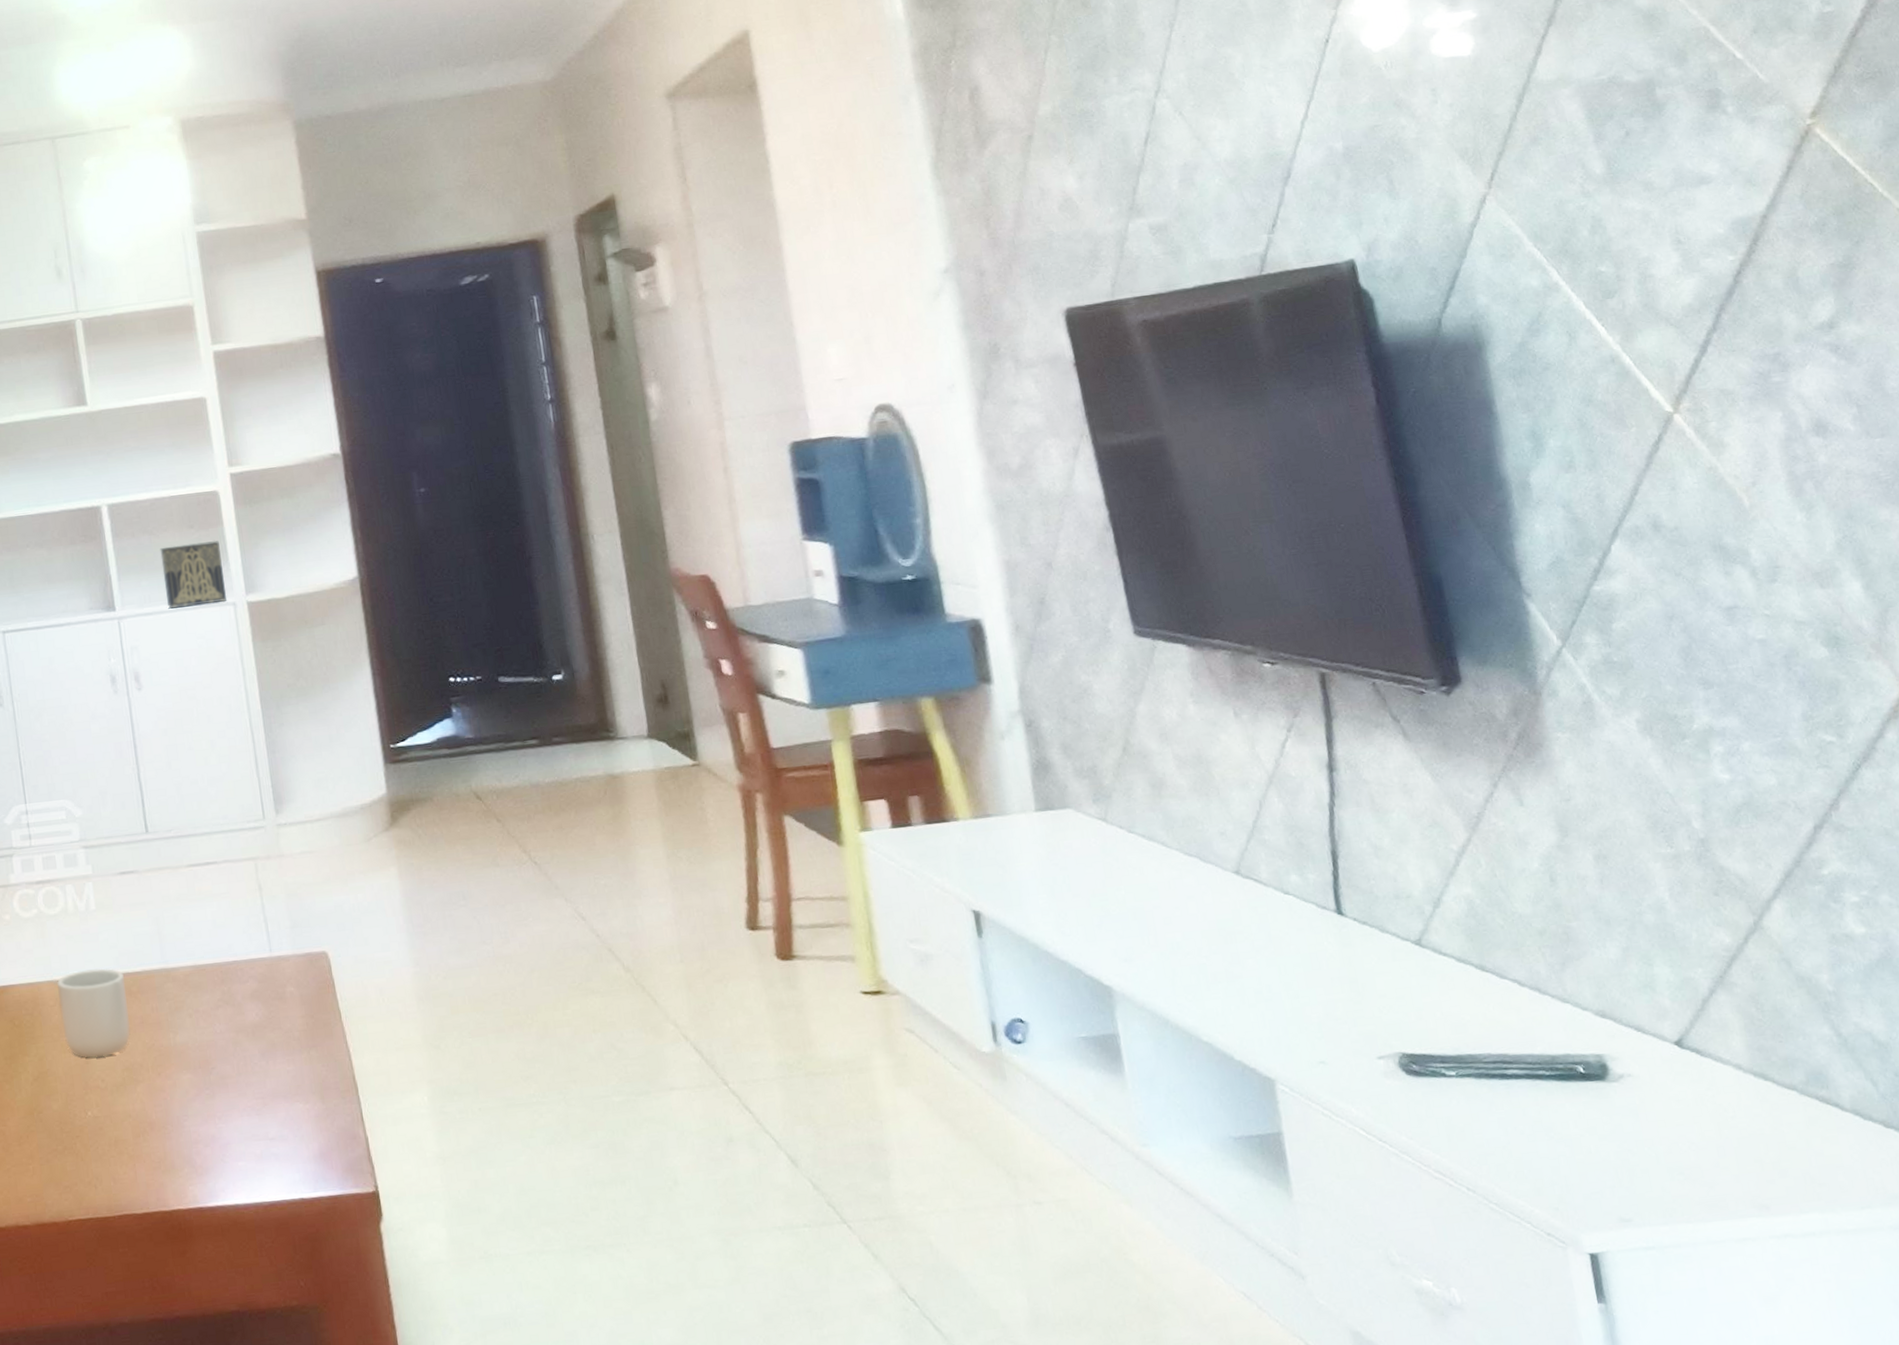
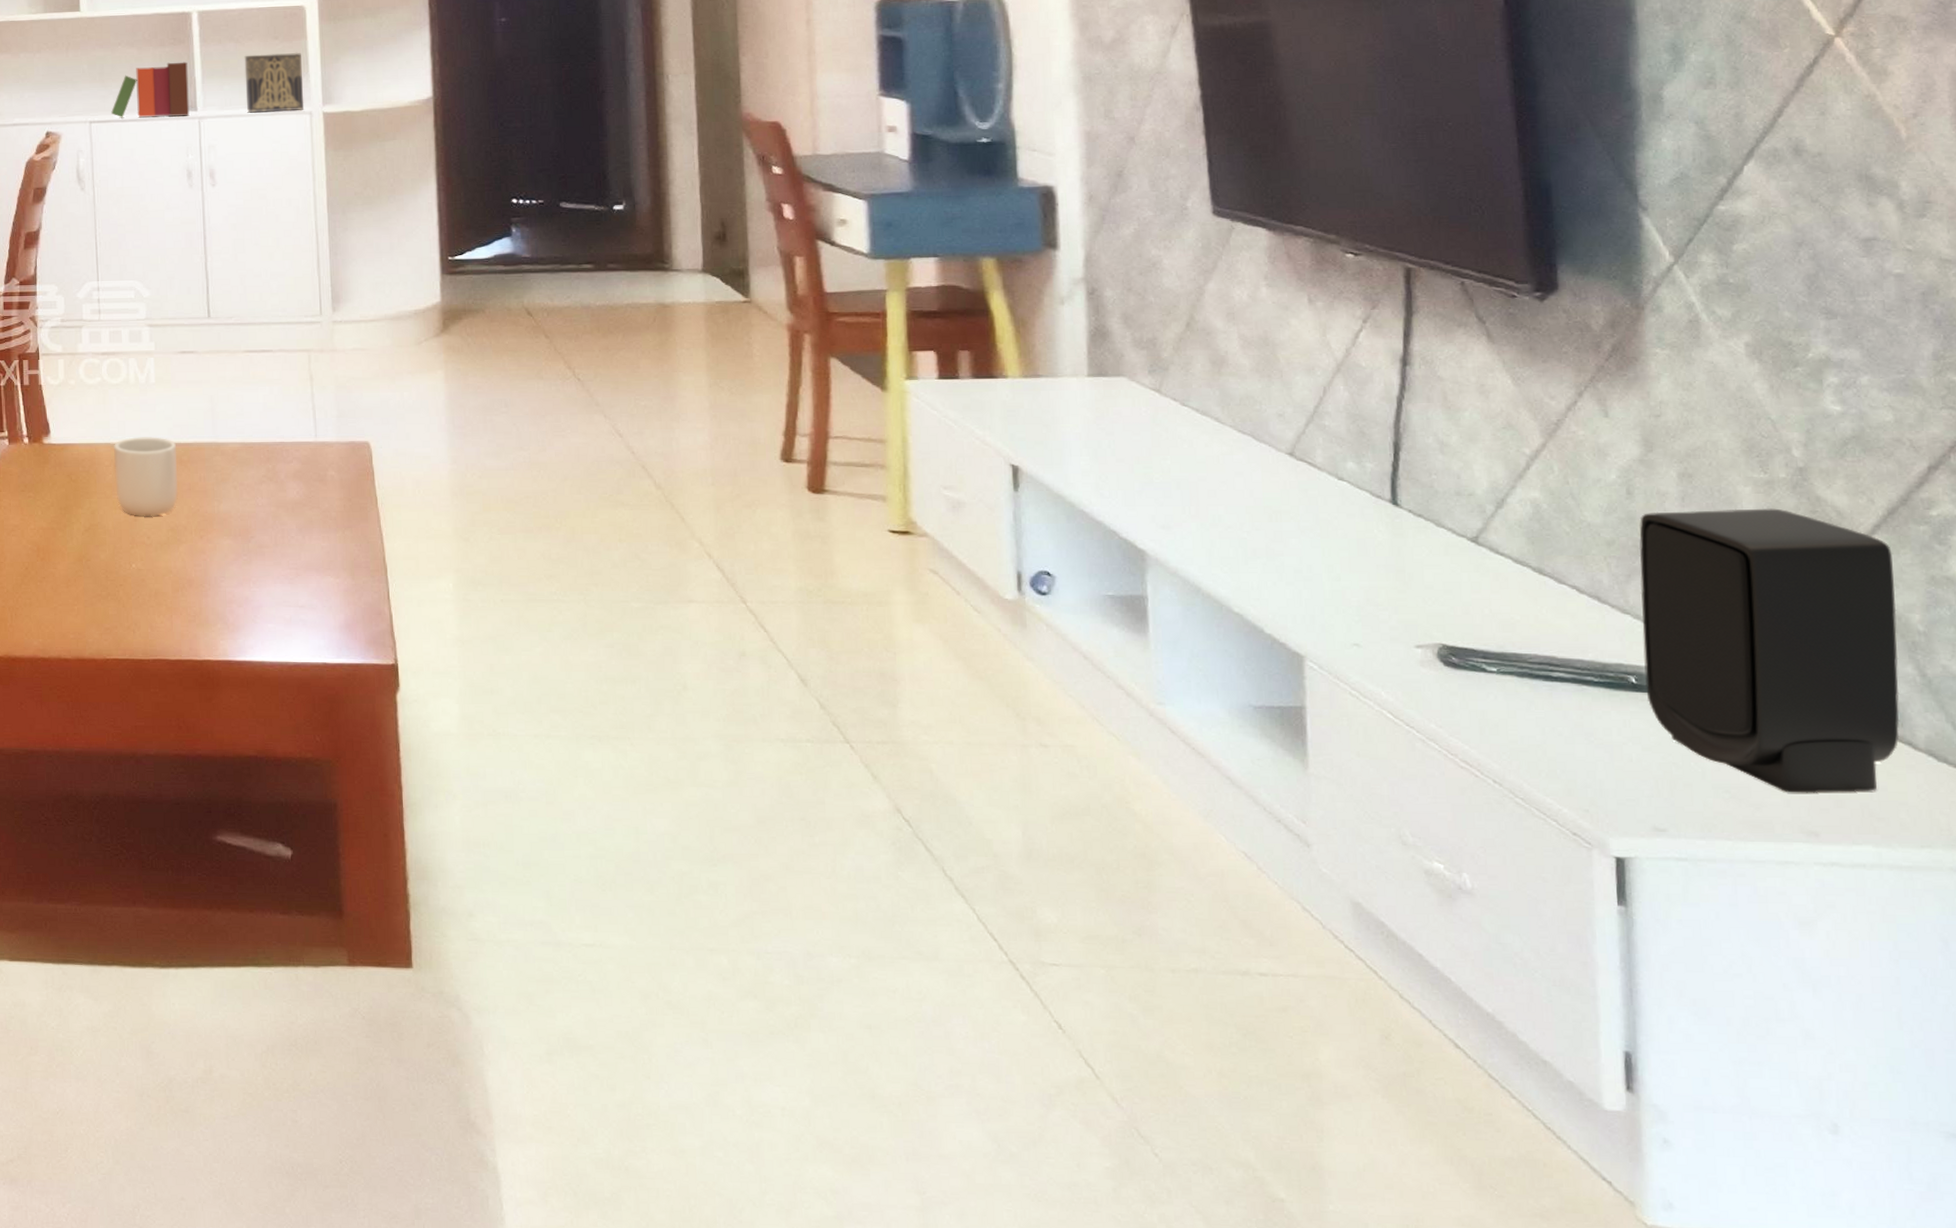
books: none [24,559,108,625] -> present [111,62,190,118]
speaker: none [1565,882,1827,1167] -> present [1639,508,1900,793]

